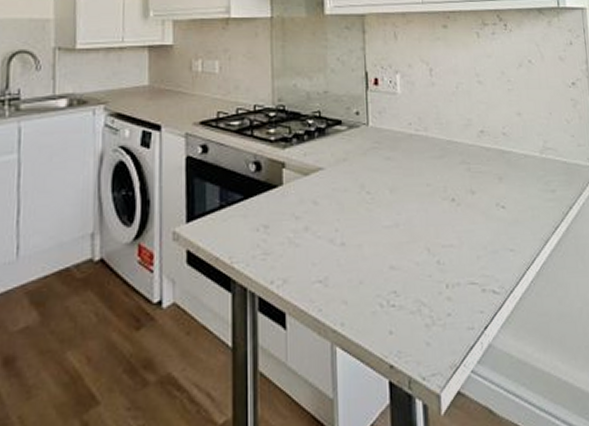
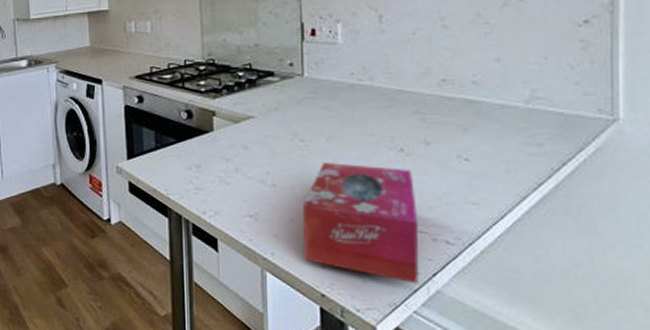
tissue box: none [371,215,474,340] -> present [303,163,419,284]

